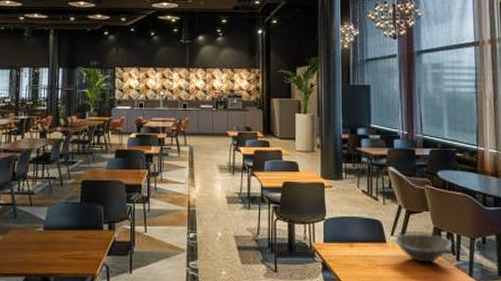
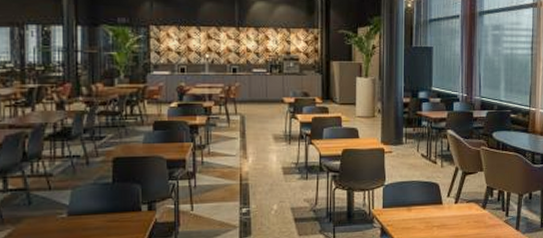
bowl: present [394,233,452,263] -> none [450,192,502,221]

